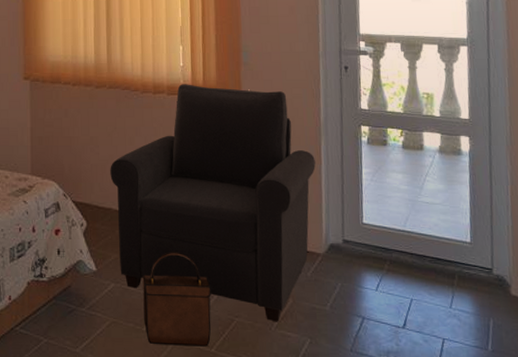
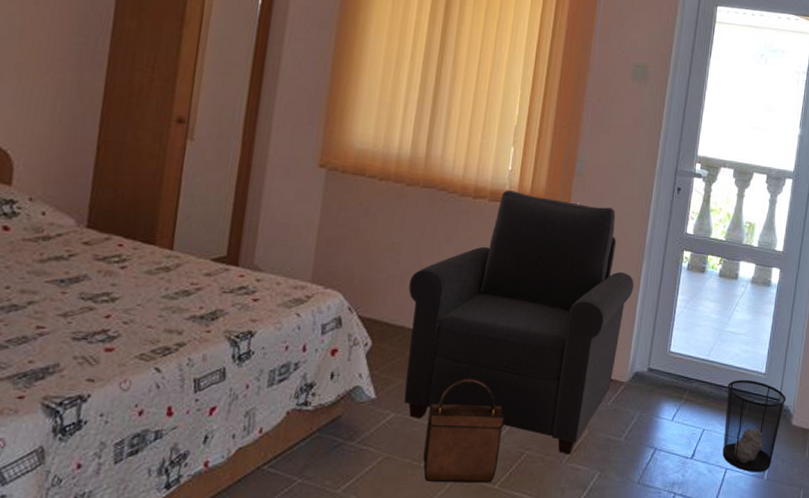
waste bin: none [431,249,500,343] -> present [722,379,787,472]

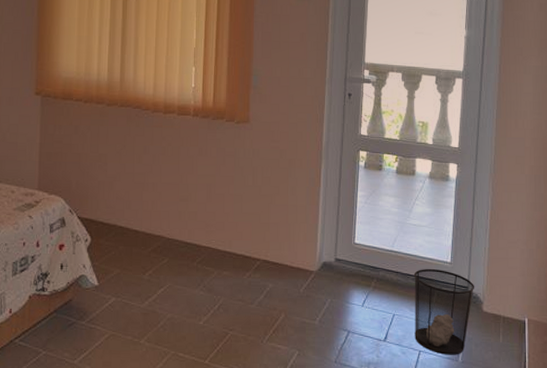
chair: present [404,190,634,455] -> none [117,105,315,335]
handbag: present [423,378,505,483] -> none [142,268,208,358]

